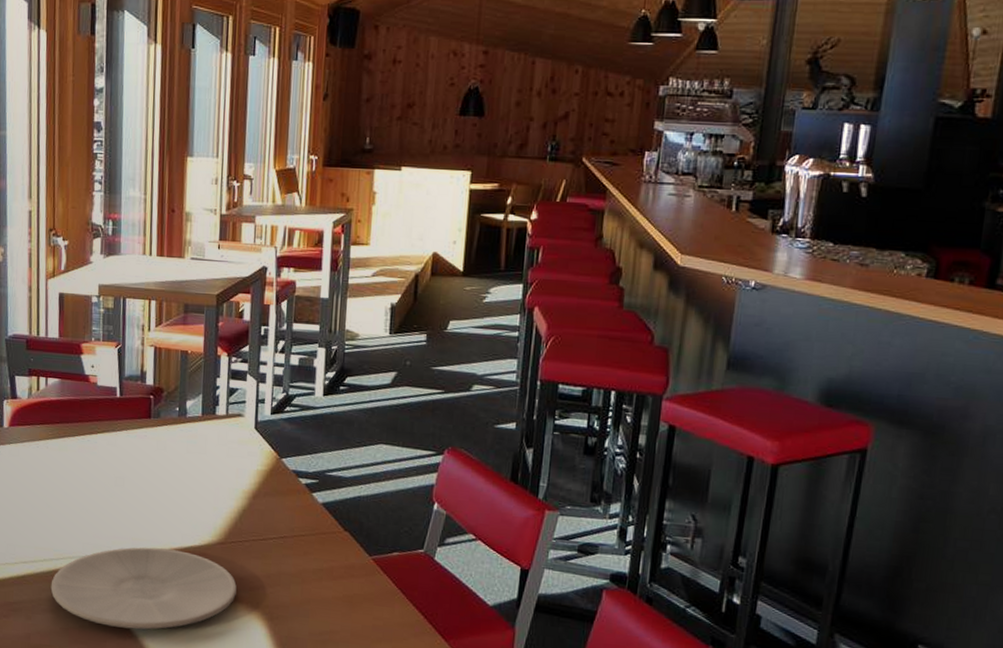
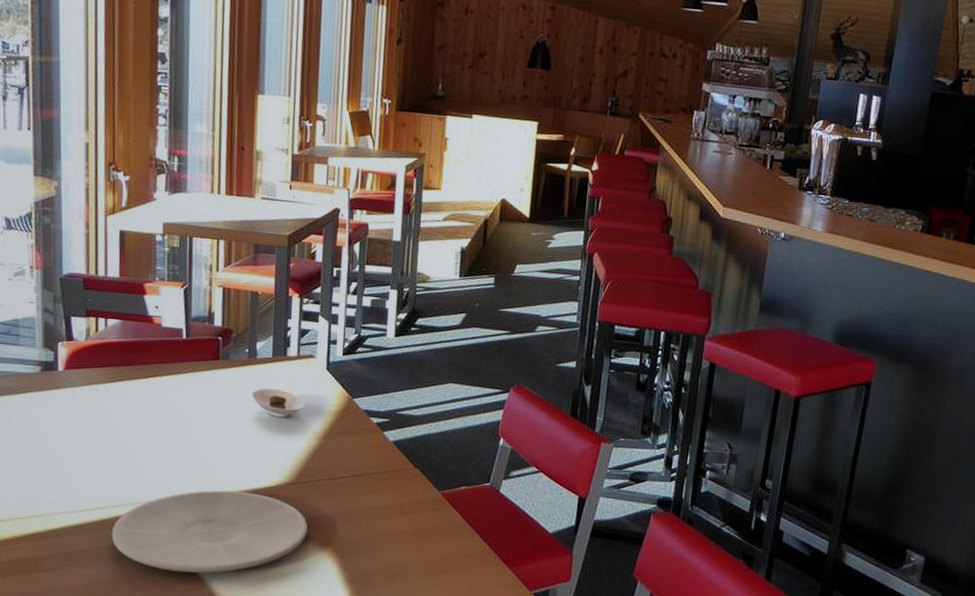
saucer: none [181,446,235,477] -> present [251,388,307,418]

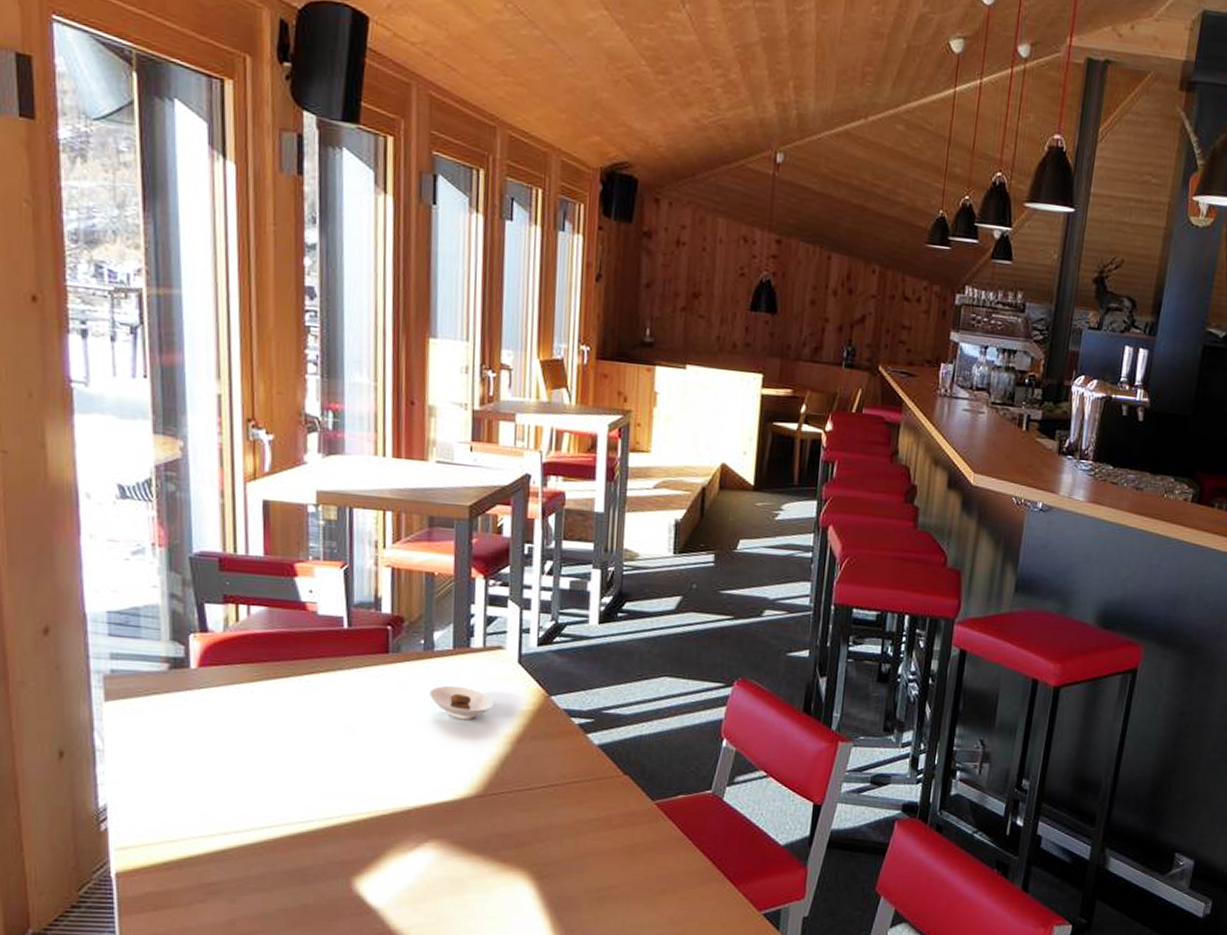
plate: present [111,490,308,574] -> none [261,806,499,903]

